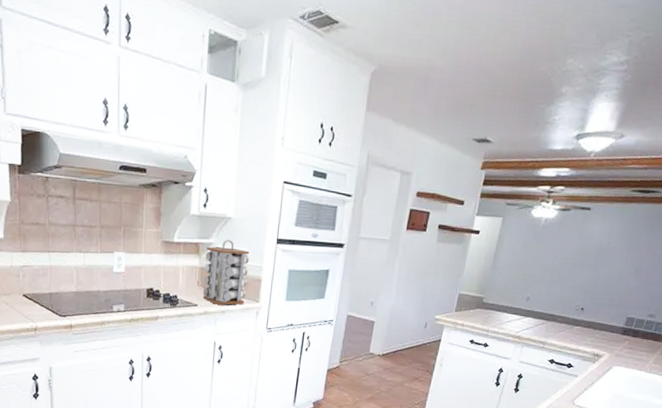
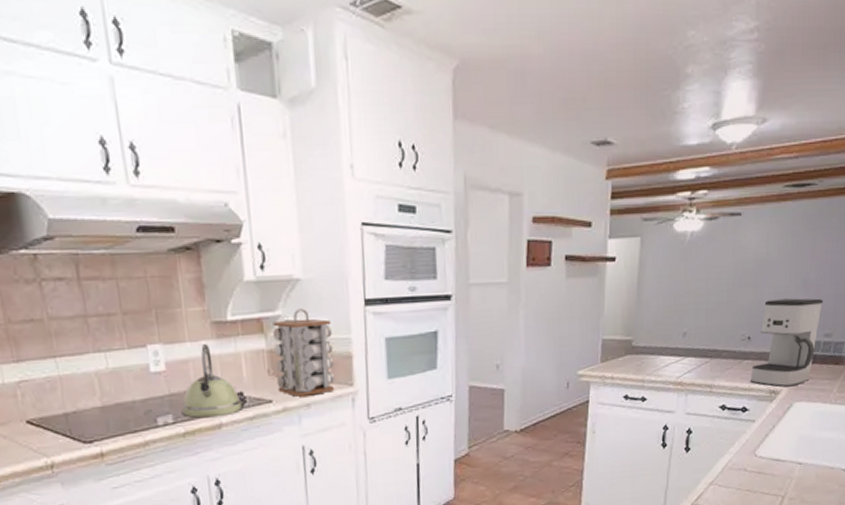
kettle: none [131,256,176,312] -> present [181,343,244,419]
coffee maker: none [578,280,652,353] -> present [750,298,824,387]

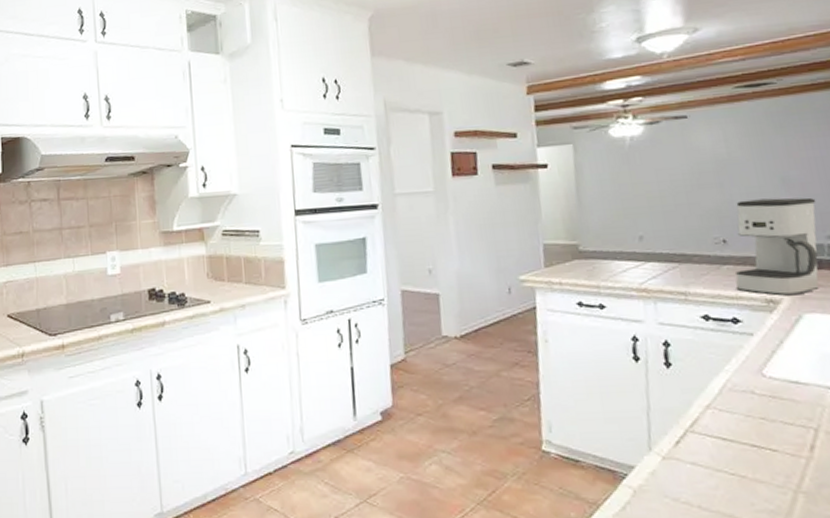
kettle: present [181,343,244,419] -> none [131,250,185,317]
spice rack: present [272,307,335,397] -> none [212,218,268,298]

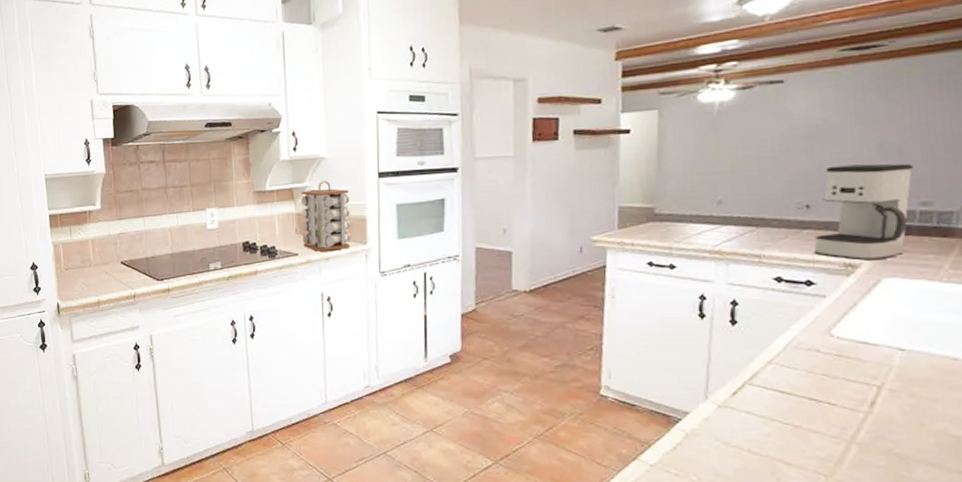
spice rack: none [212,218,268,298] -> present [300,180,351,251]

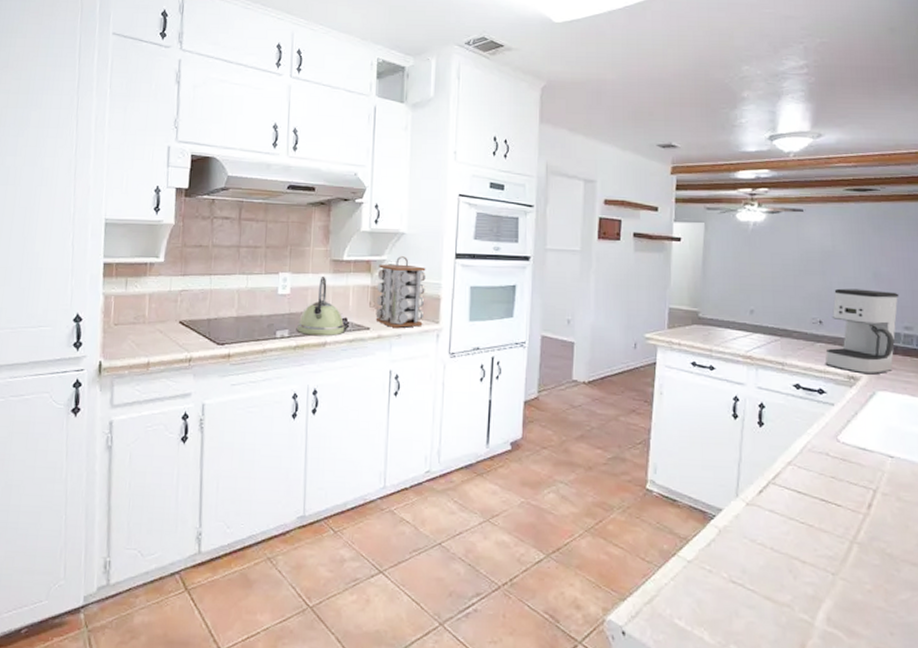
kettle: none [227,207,275,266] -> present [296,275,346,337]

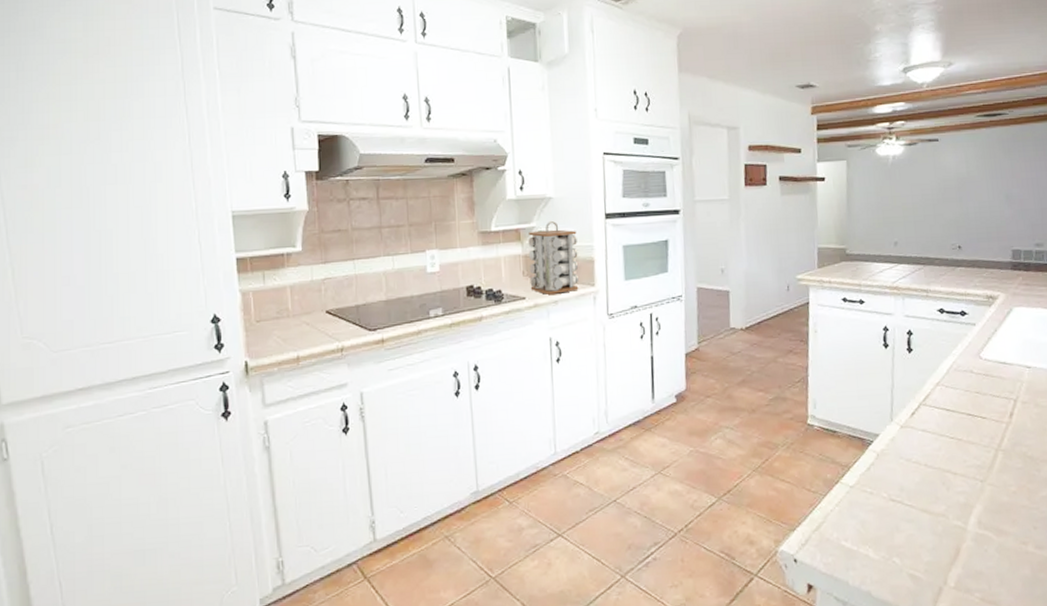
kettle: present [296,275,346,337] -> none [449,249,501,312]
coffee maker: present [825,288,899,375] -> none [965,211,1030,293]

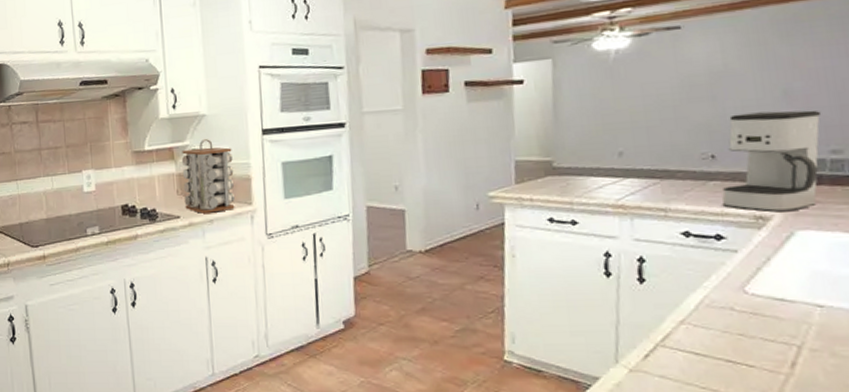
coffee maker: none [965,211,1030,293] -> present [721,110,822,213]

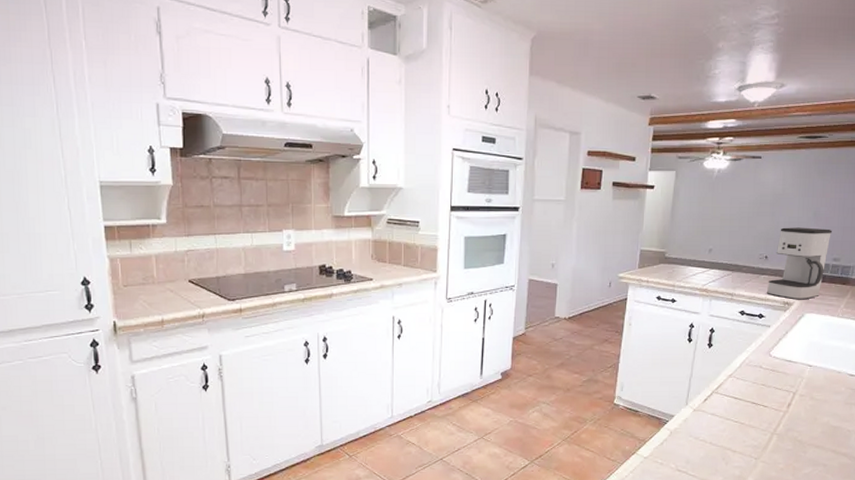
spice rack: present [181,138,235,214] -> none [377,209,423,277]

